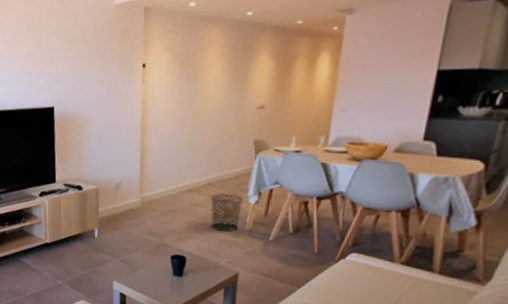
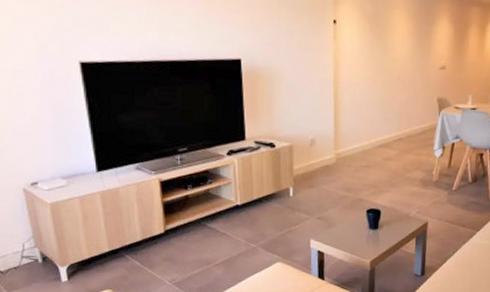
waste bin: present [210,193,244,232] -> none [401,148,430,184]

